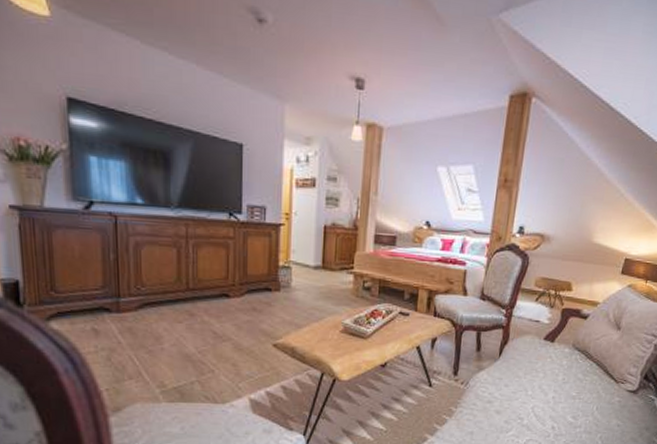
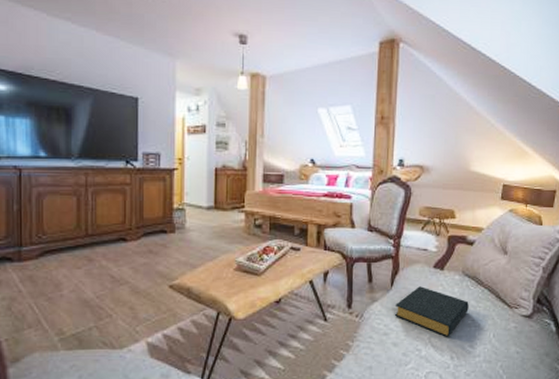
hardback book: none [499,357,576,408] -> present [394,286,469,337]

